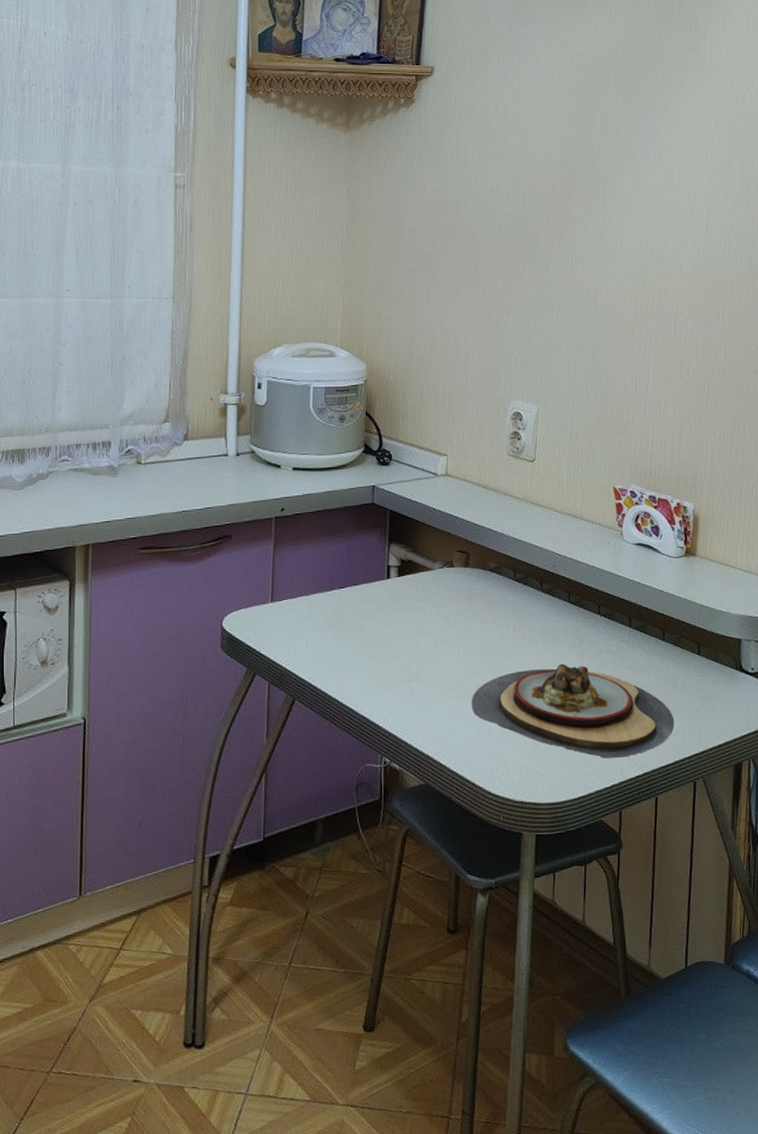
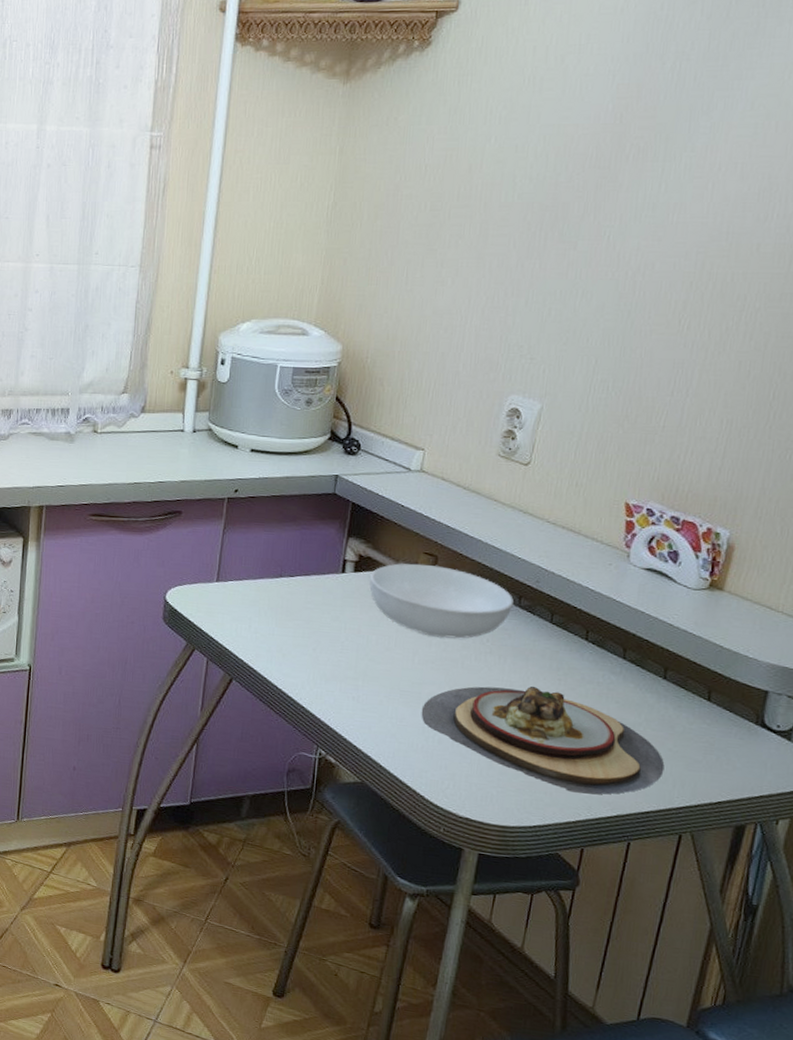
serving bowl: none [412,561,537,630] -> present [369,563,514,639]

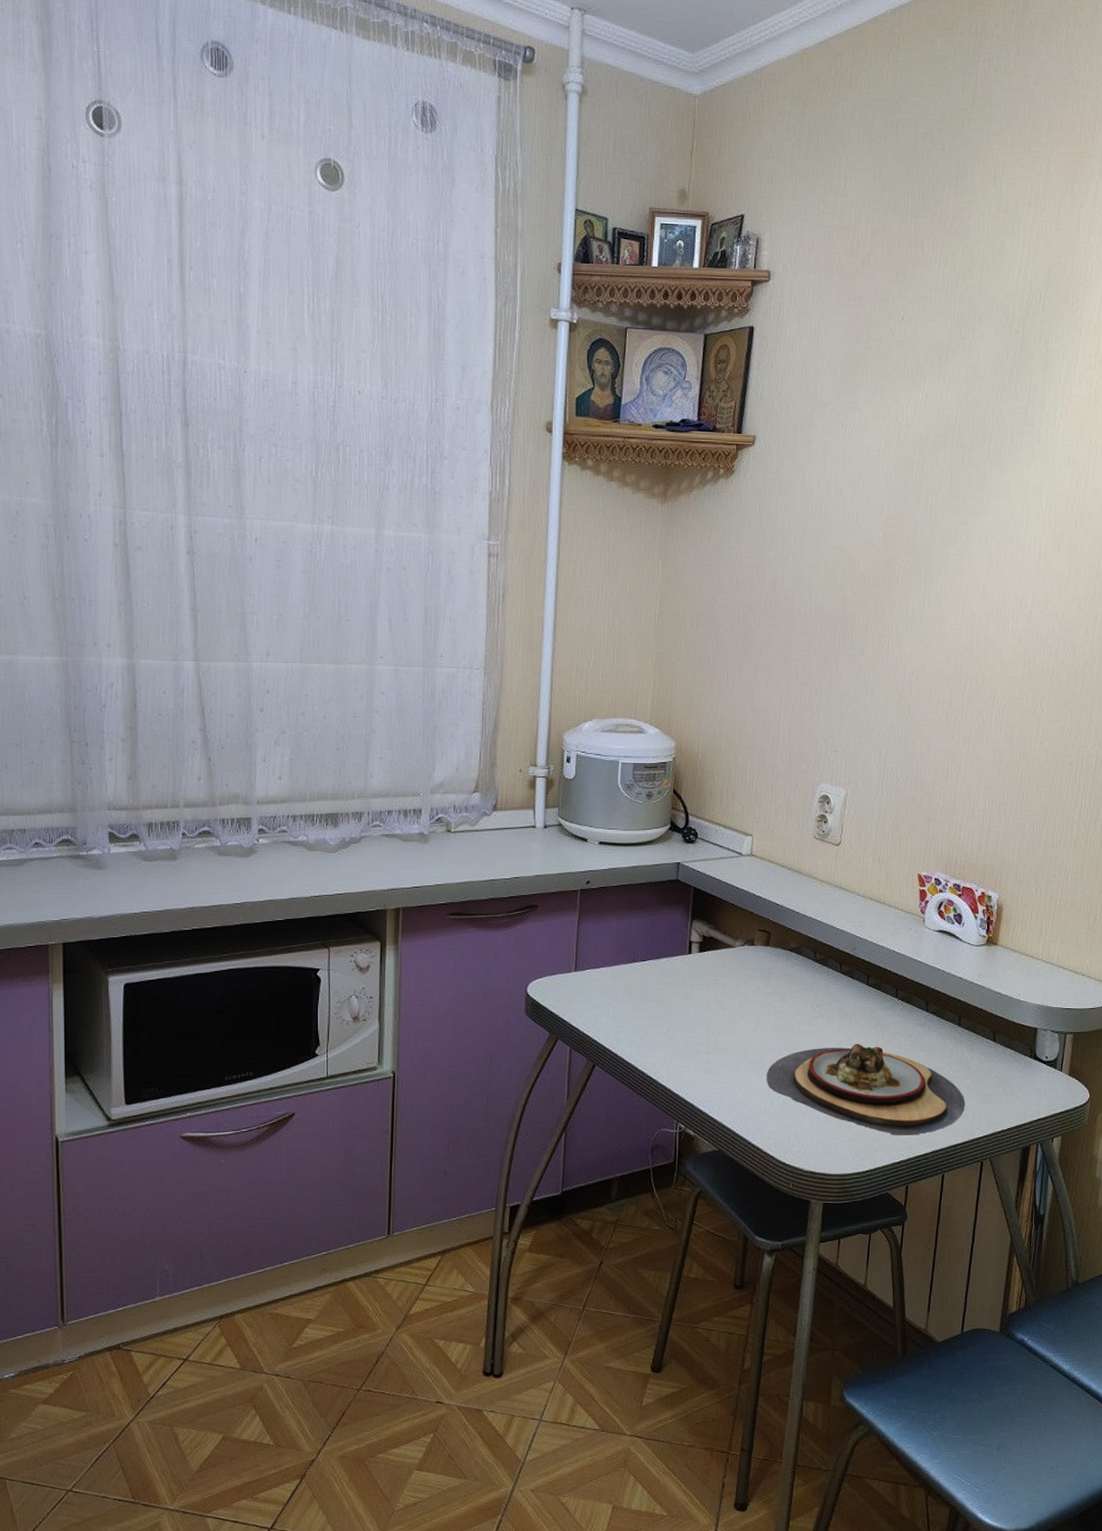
serving bowl: present [369,563,514,639] -> none [713,940,836,1006]

